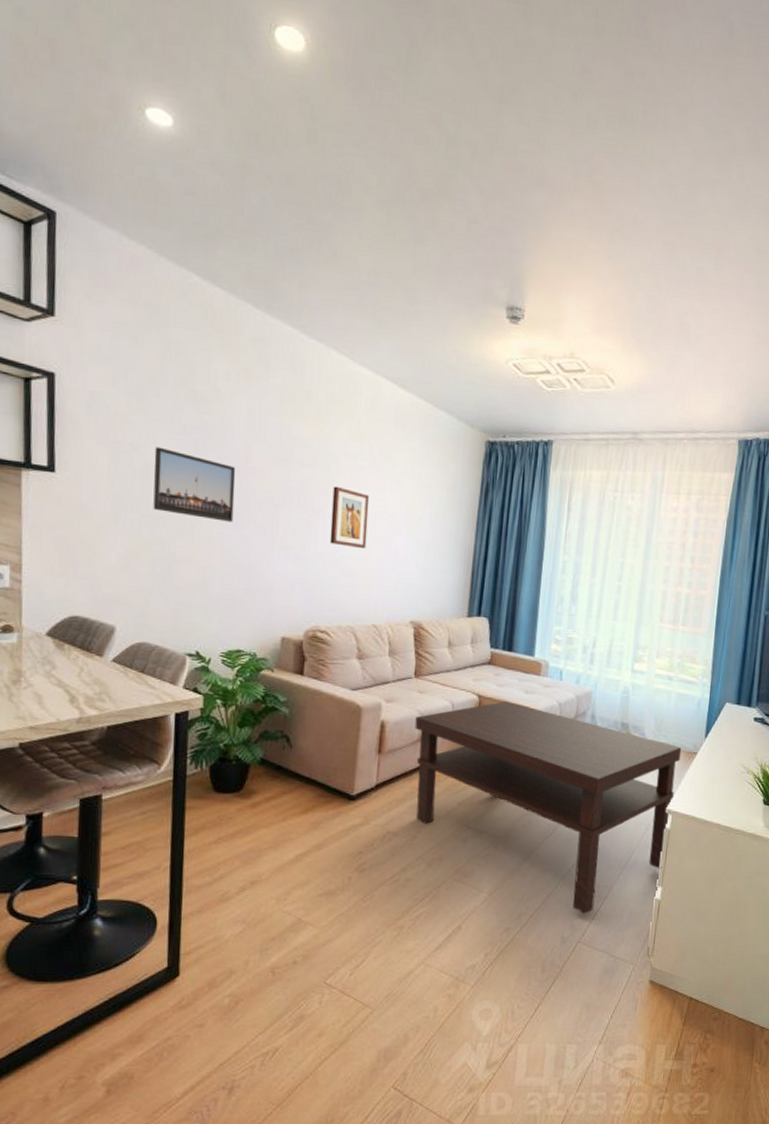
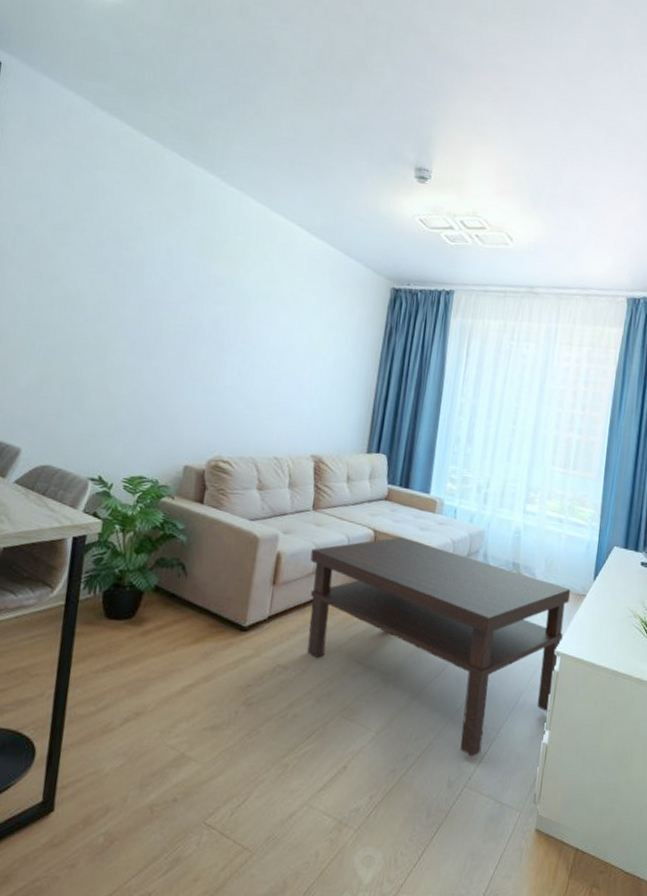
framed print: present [153,447,236,522] -> none [68,278,152,353]
wall art: present [329,486,370,549] -> none [237,323,278,384]

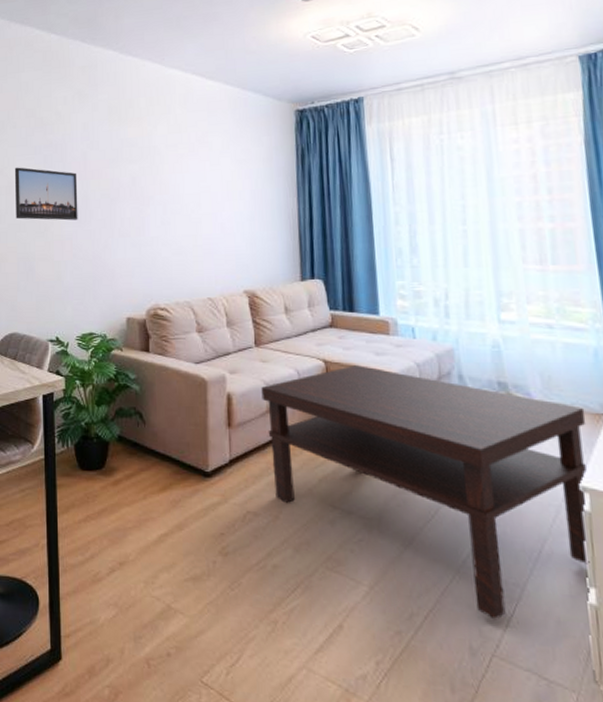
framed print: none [68,278,152,353] -> present [14,167,78,221]

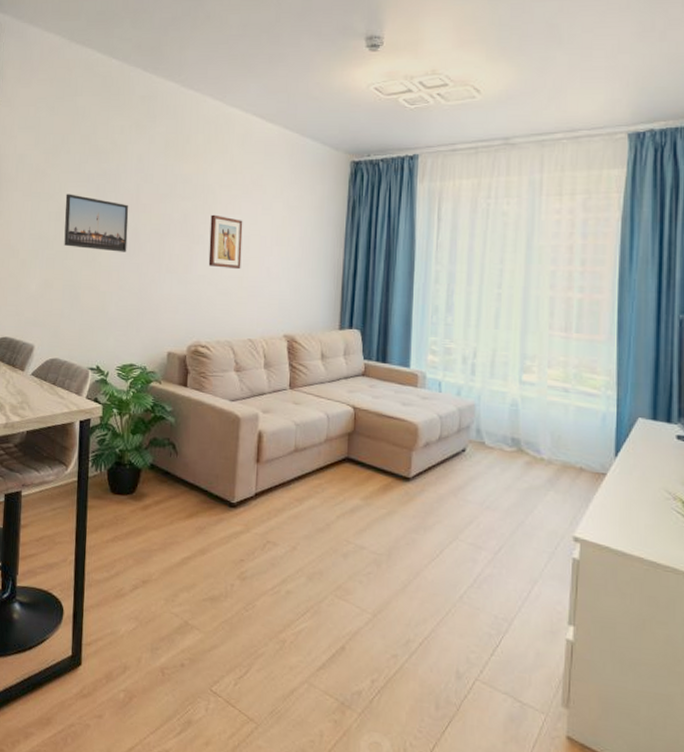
wall art: none [159,175,194,228] -> present [208,214,243,270]
coffee table: present [261,365,590,621] -> none [291,413,587,650]

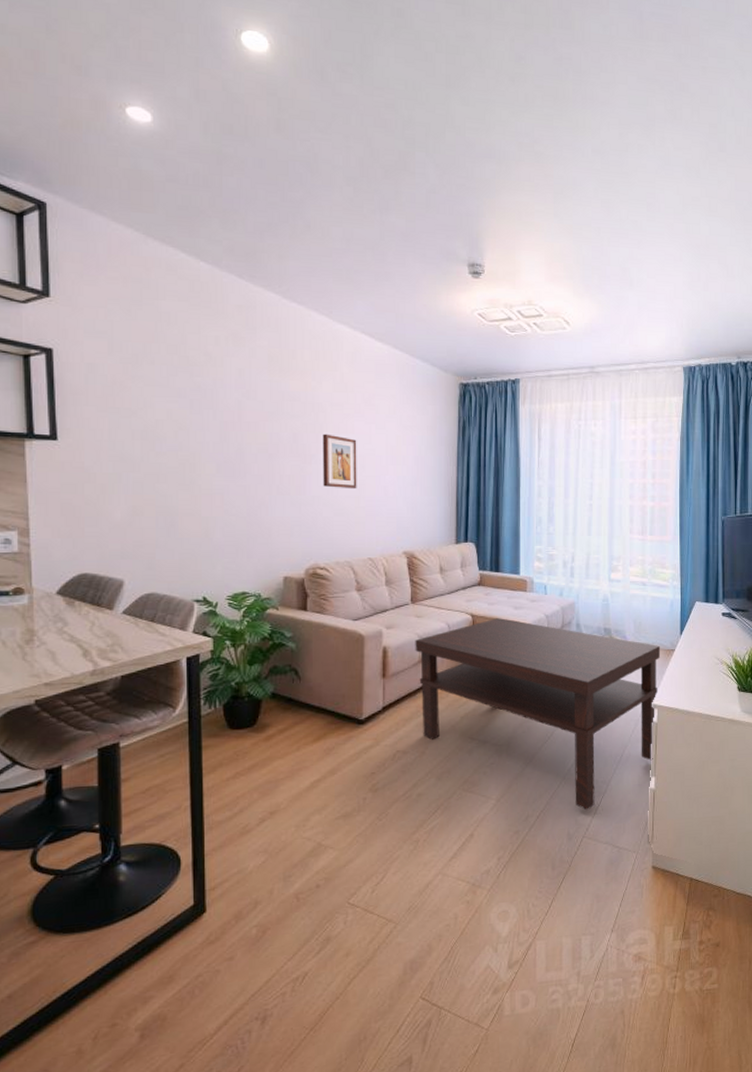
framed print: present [64,194,129,252] -> none [152,410,231,474]
coffee table: none [291,413,587,650] -> present [415,618,661,811]

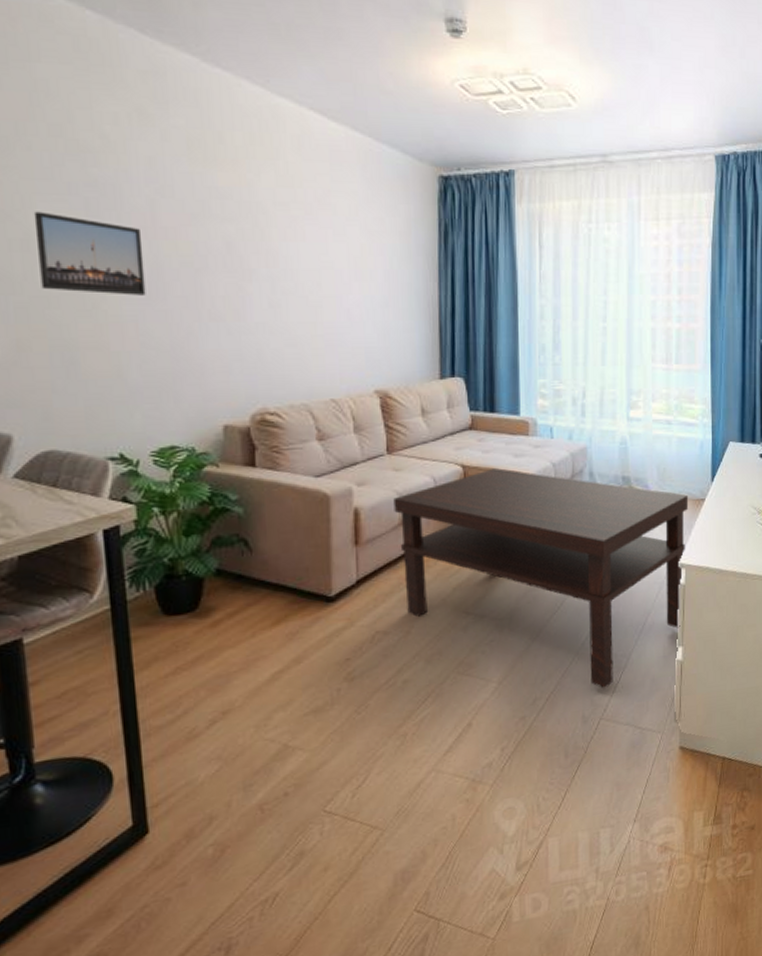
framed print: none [152,410,231,474] -> present [33,211,146,295]
wall art: present [322,434,357,489] -> none [264,242,313,313]

